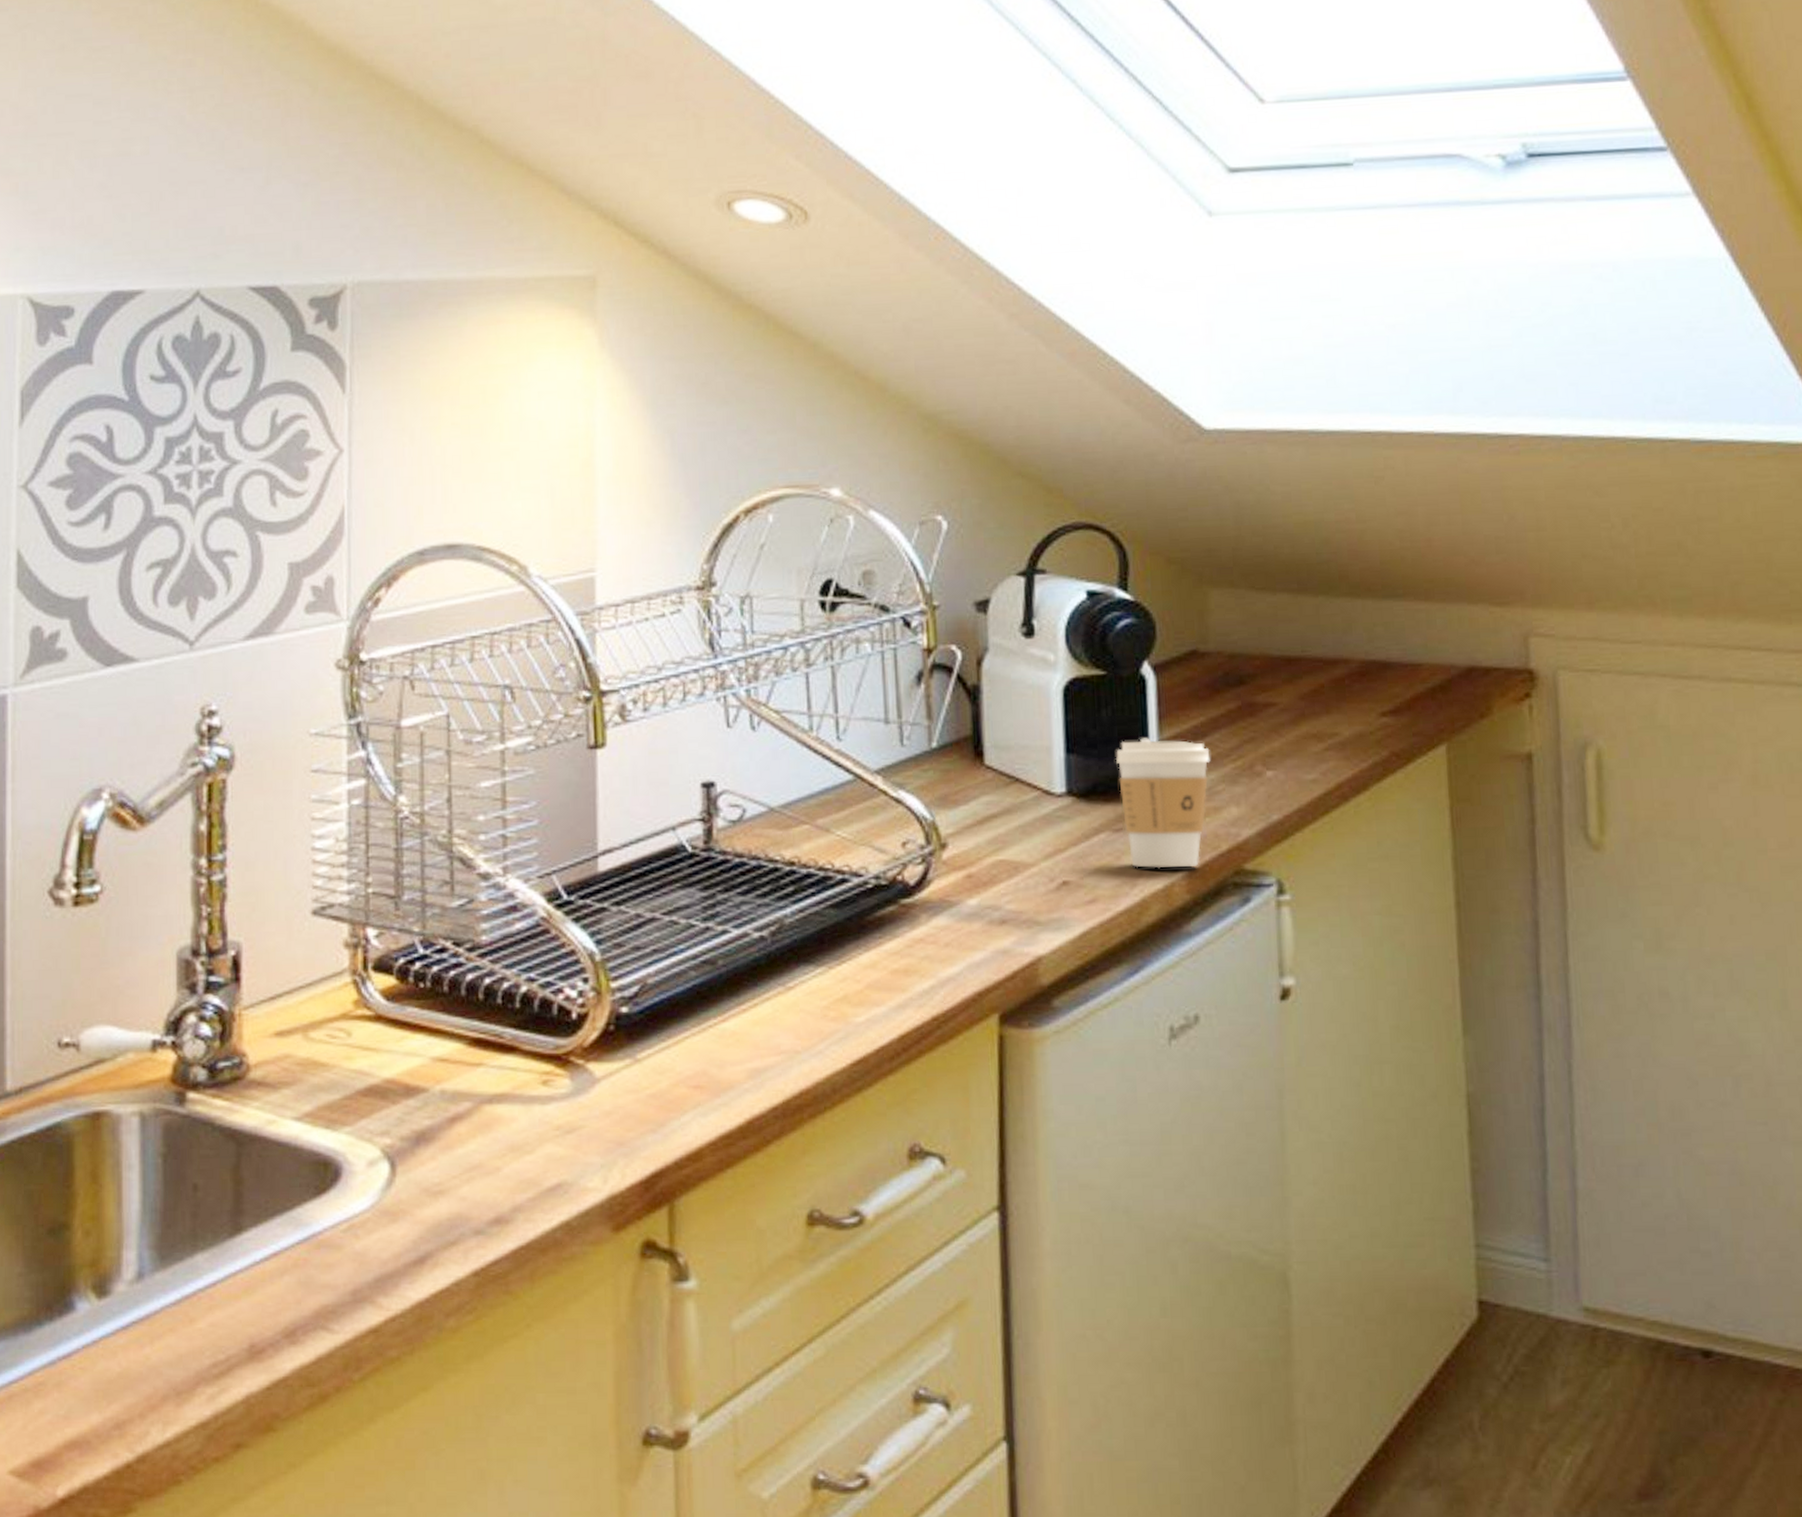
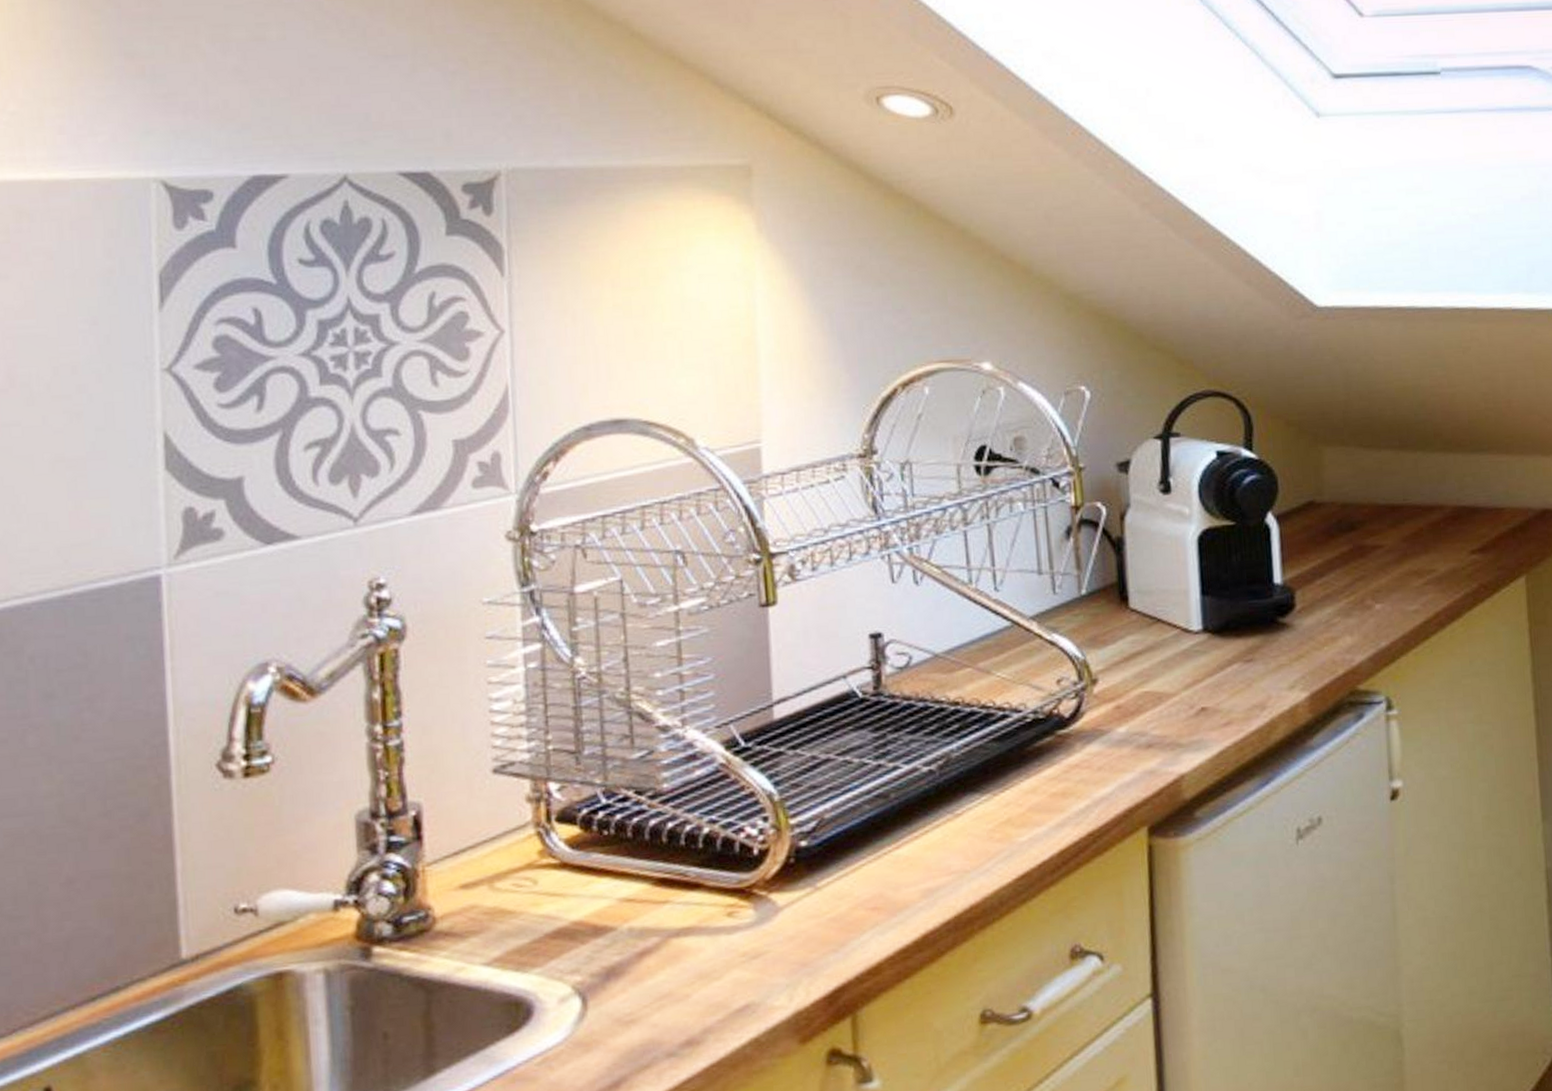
coffee cup: present [1116,738,1211,869] -> none [1245,579,1327,693]

